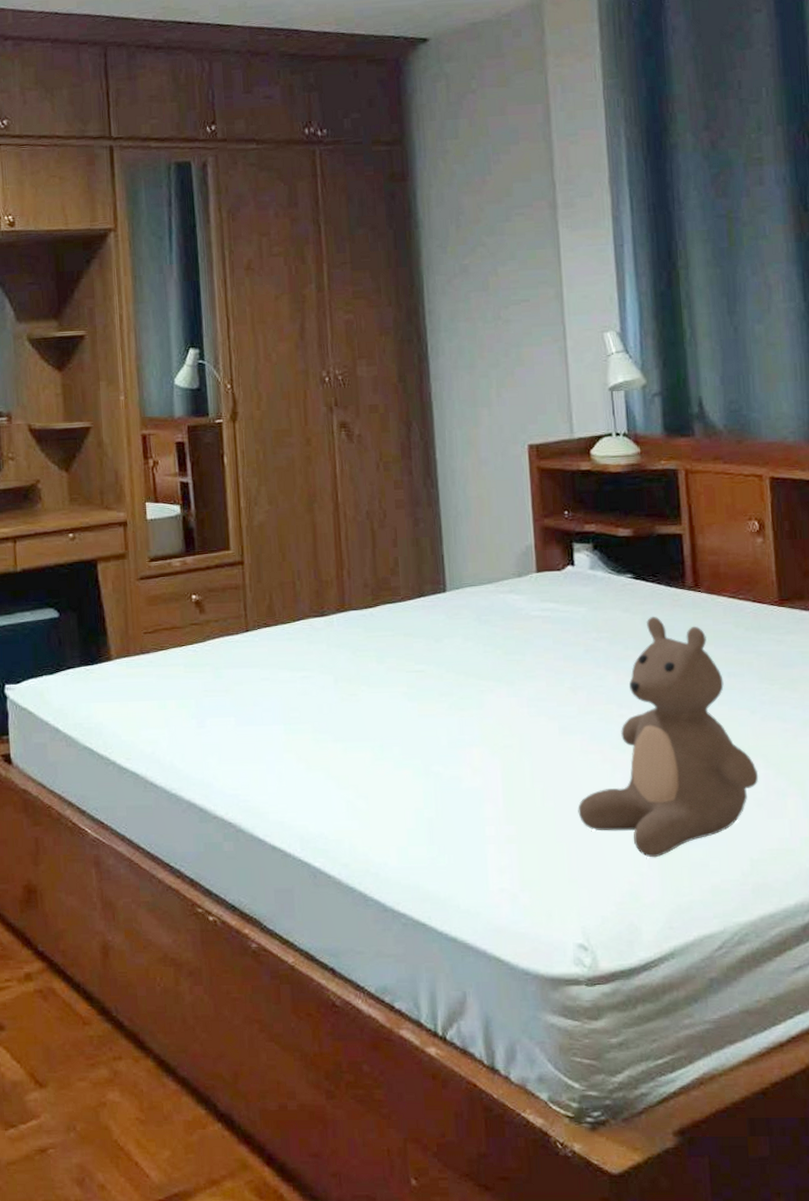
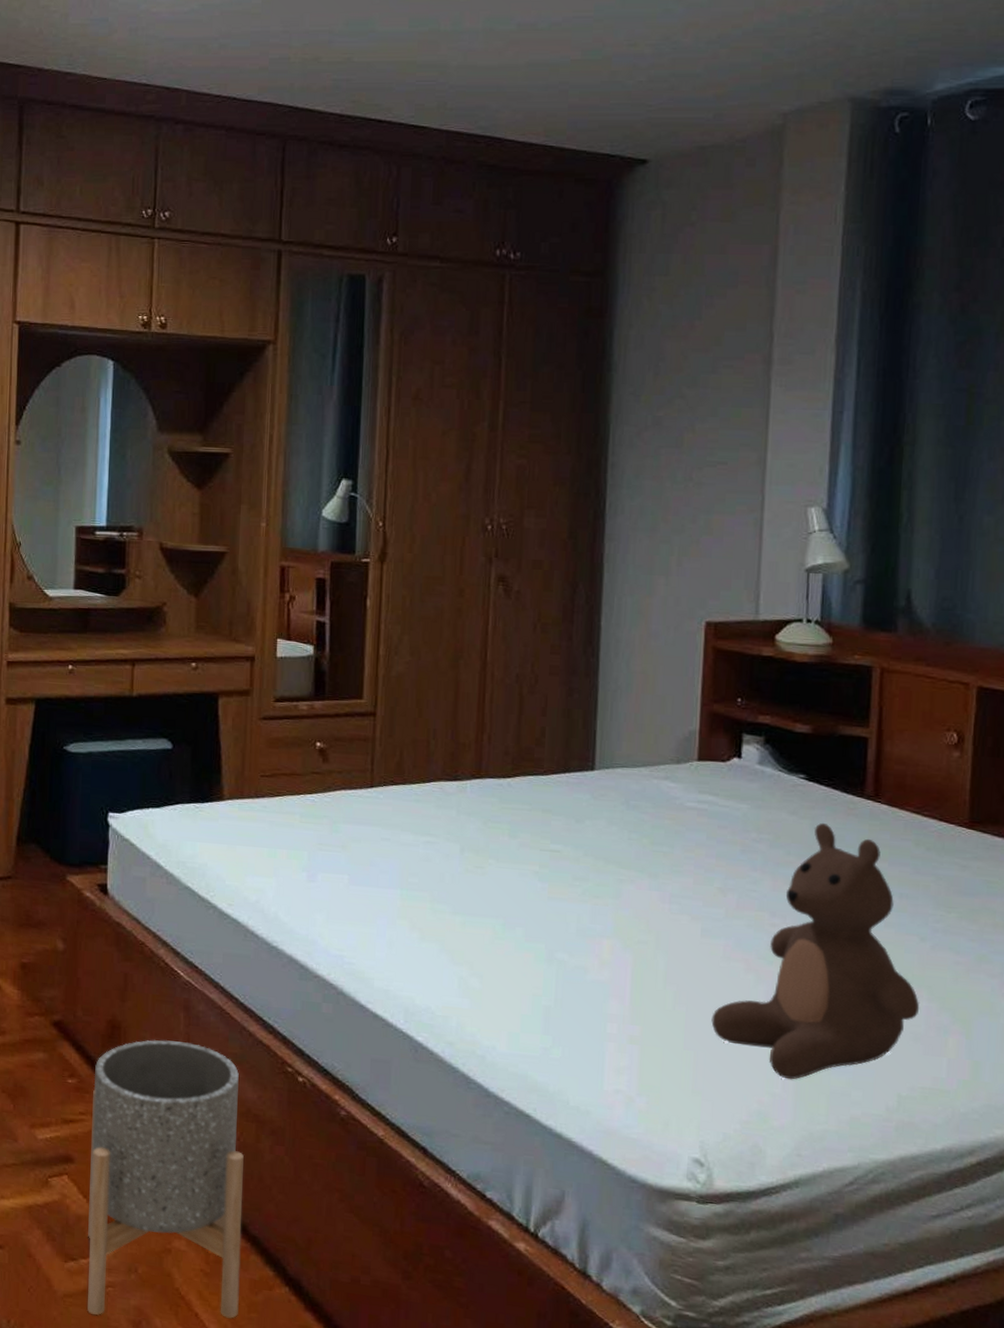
planter: none [15,897,176,1178] -> present [87,1039,244,1319]

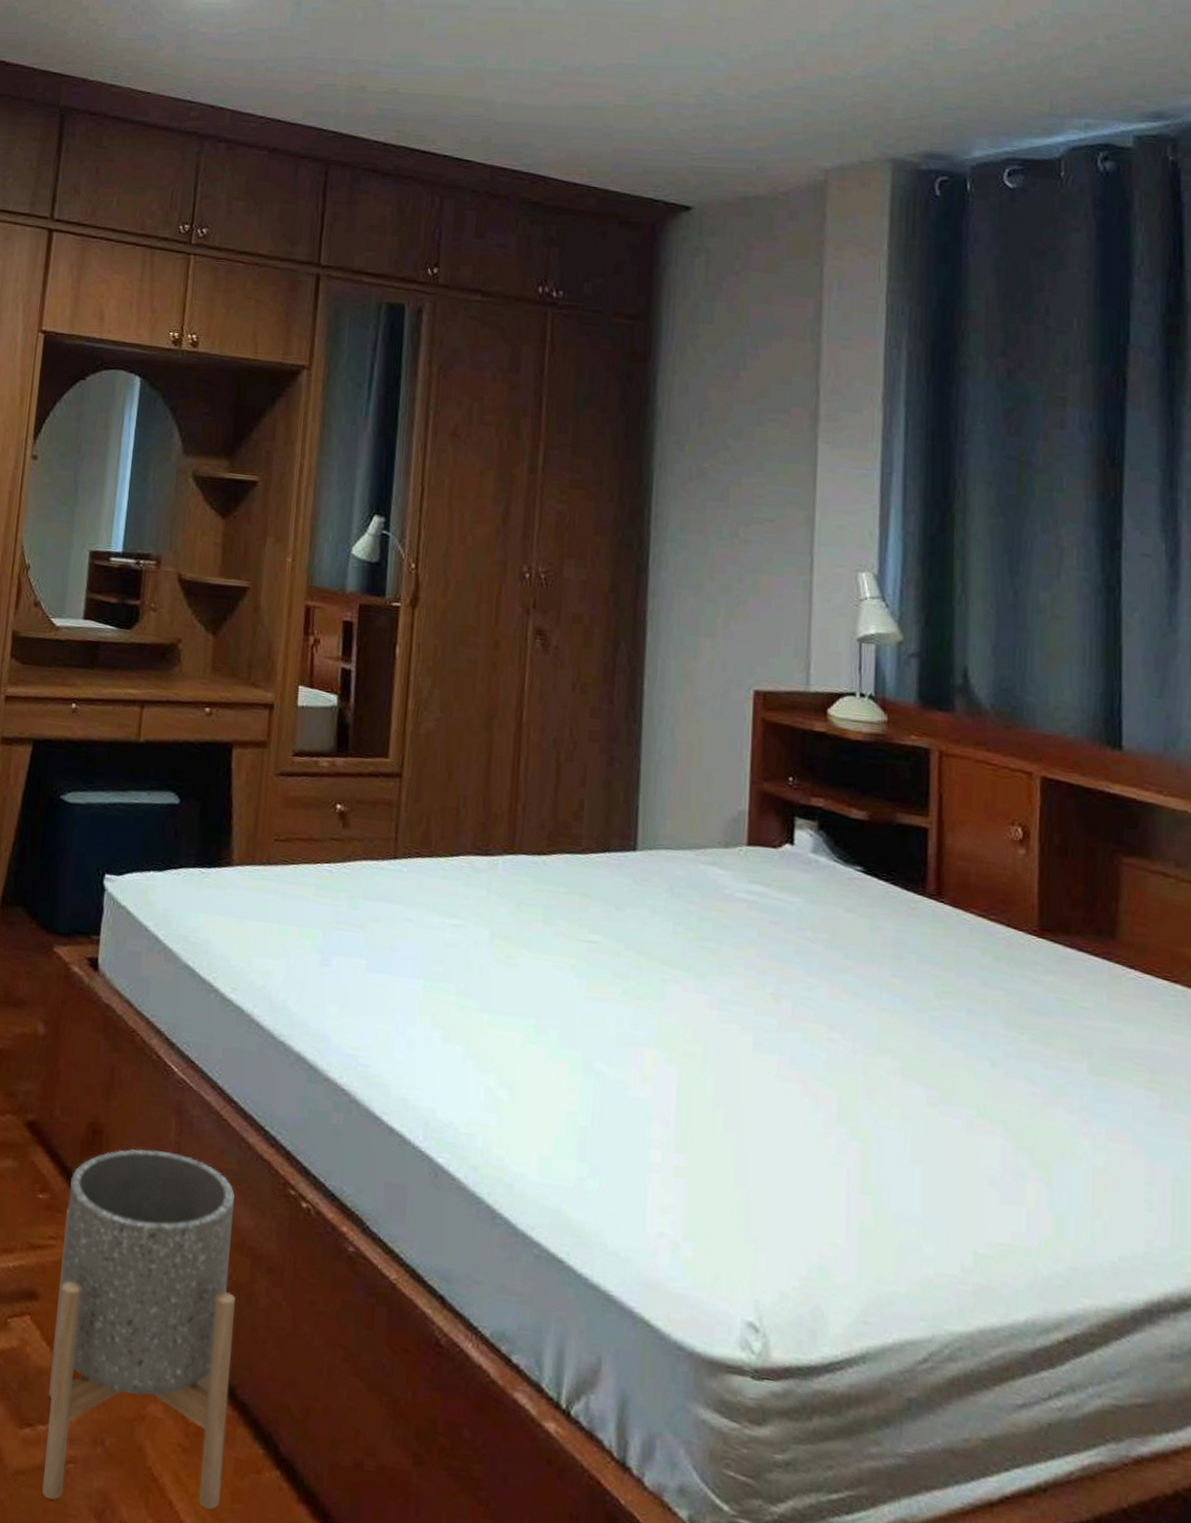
teddy bear: present [711,822,920,1080] -> none [765,922,994,1228]

